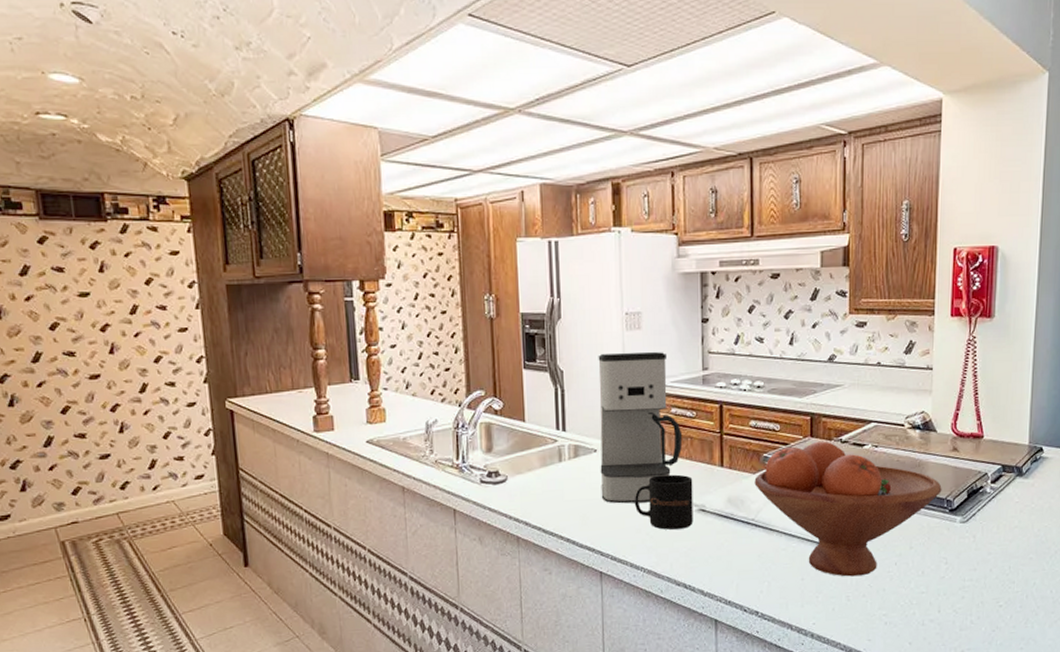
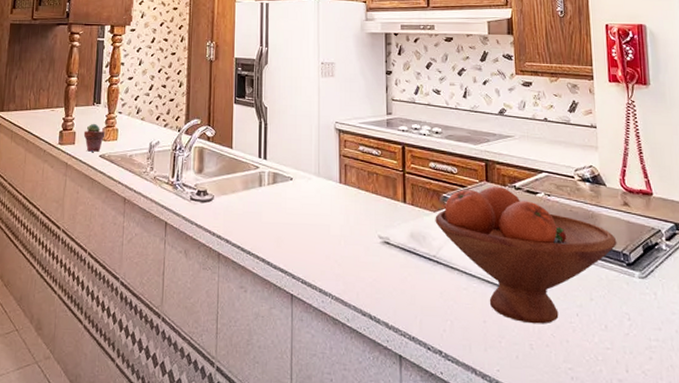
potted succulent: none [343,403,369,438] -> present [83,123,104,152]
coffee maker: present [598,351,683,504] -> none [295,95,369,231]
mug: present [635,474,693,530] -> none [325,206,379,259]

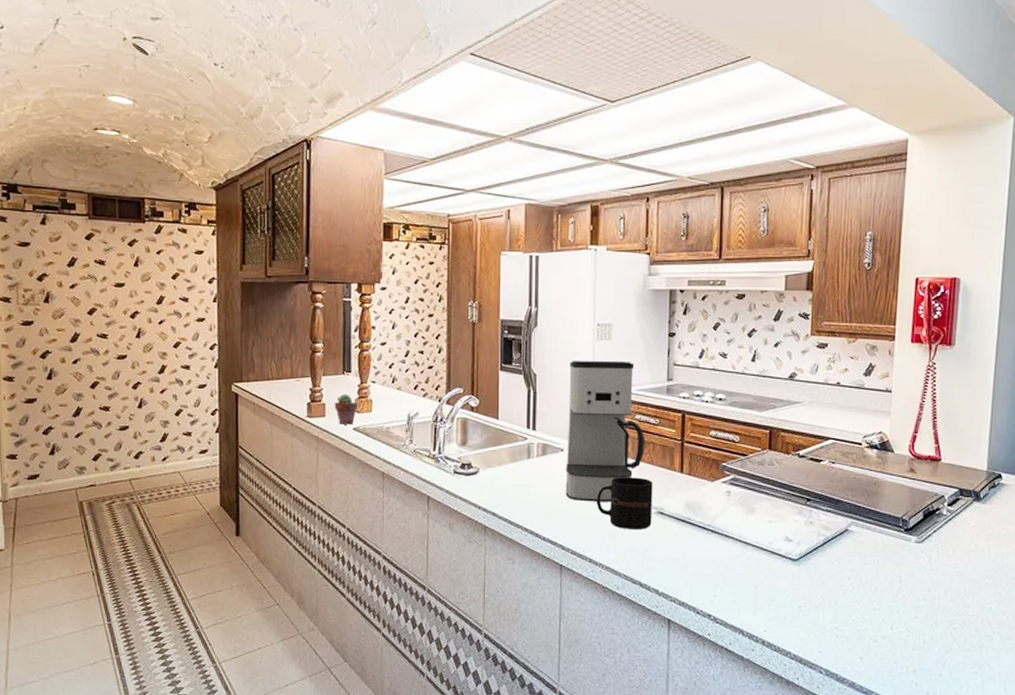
coffee maker: none [295,95,369,231] -> present [565,360,646,502]
mug: none [325,206,379,259] -> present [597,477,653,529]
fruit bowl: present [435,186,617,324] -> none [712,454,898,588]

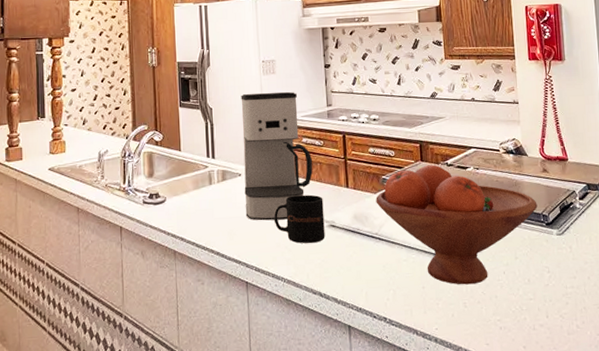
potted succulent: present [334,393,357,425] -> none [30,137,52,166]
fruit bowl: none [712,454,898,588] -> present [376,164,538,285]

